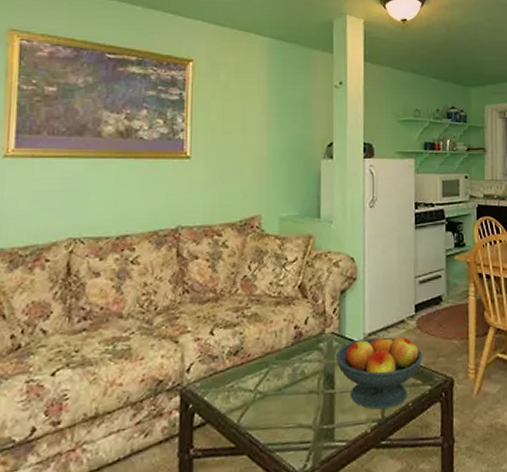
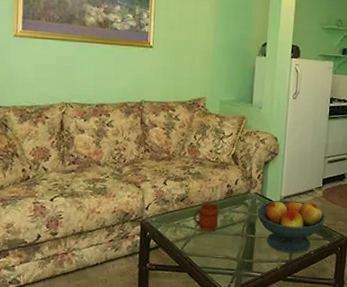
mug: none [252,353,286,393] -> present [194,203,219,231]

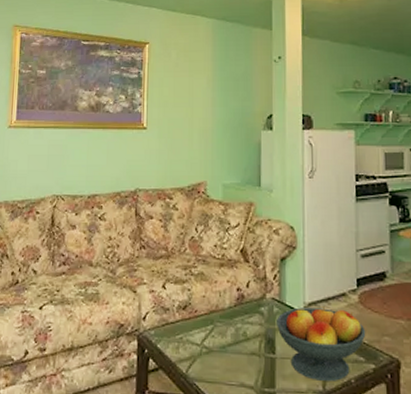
mug: present [194,203,219,231] -> none [199,312,229,349]

